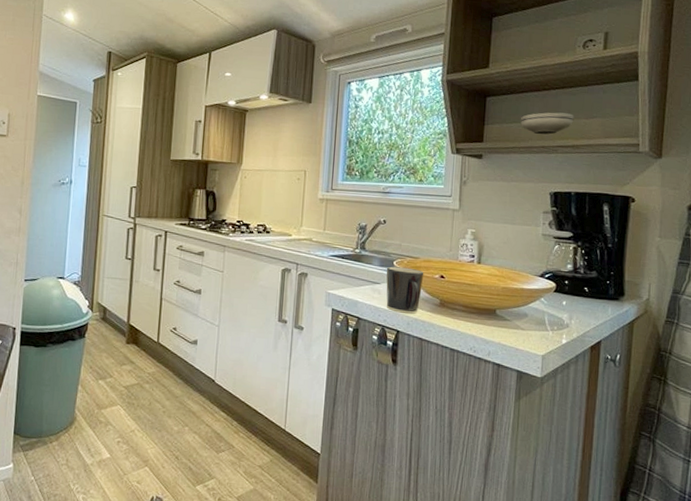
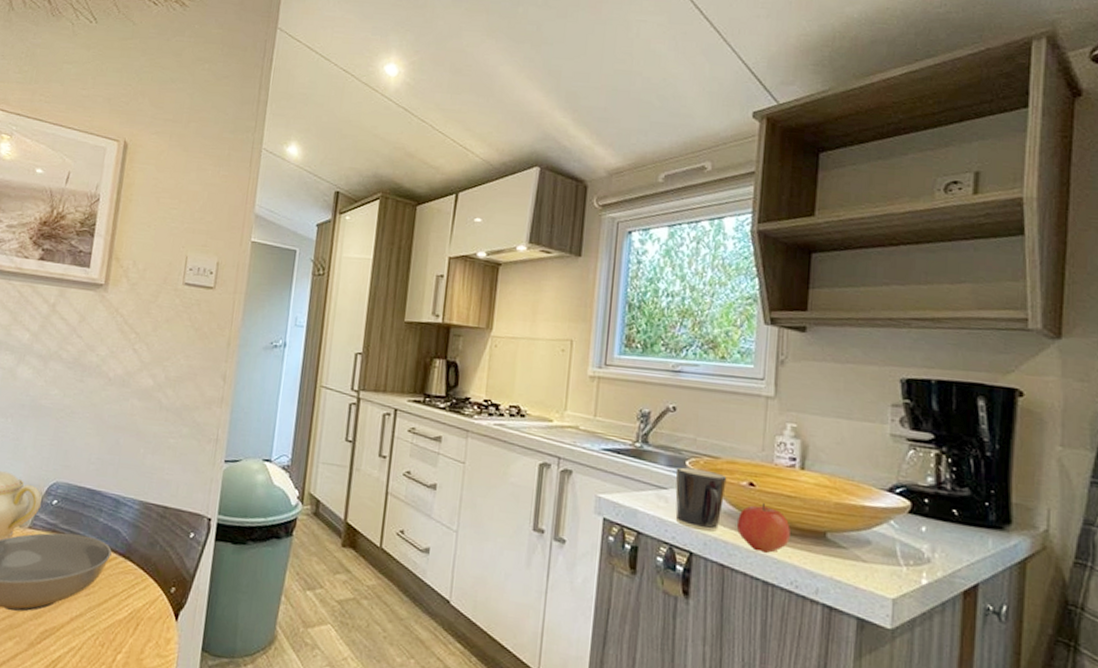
apple: none [431,291,470,328] -> present [736,503,791,554]
bowl: present [520,112,575,135] -> none [857,274,934,304]

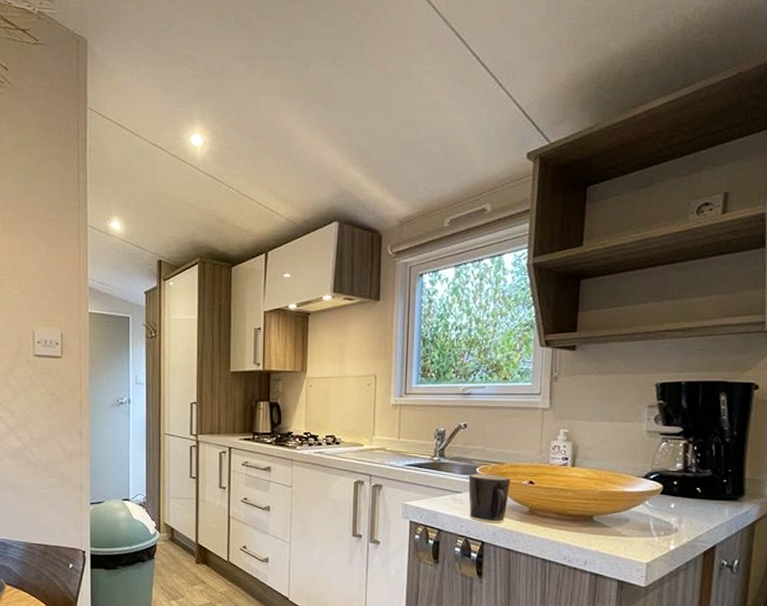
apple: present [736,503,791,554] -> none [519,497,564,537]

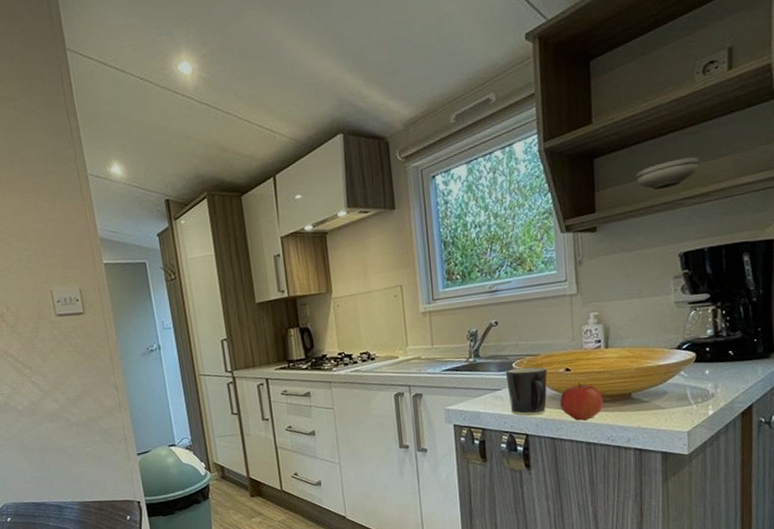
apple: none [519,497,564,537] -> present [559,382,603,422]
bowl: none [620,291,686,319] -> present [635,157,700,190]

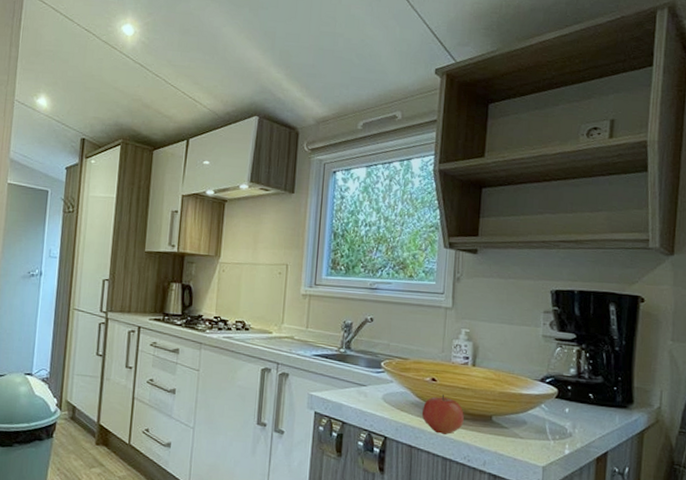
mug: present [505,367,548,417] -> none [373,367,414,420]
bowl: present [635,157,700,190] -> none [518,204,578,229]

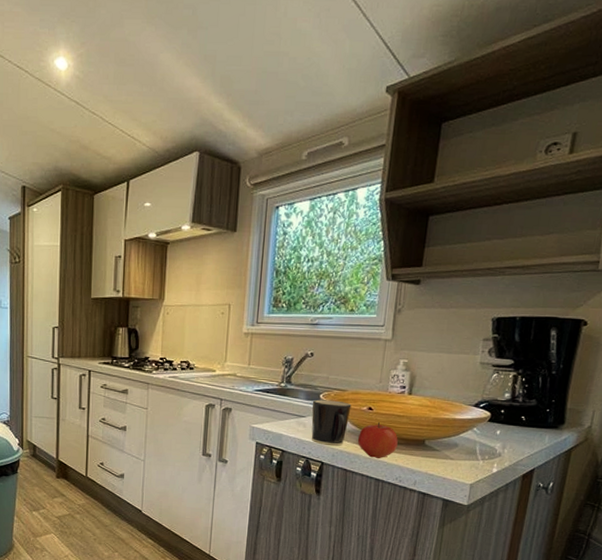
mug: none [373,367,414,420] -> present [311,399,352,447]

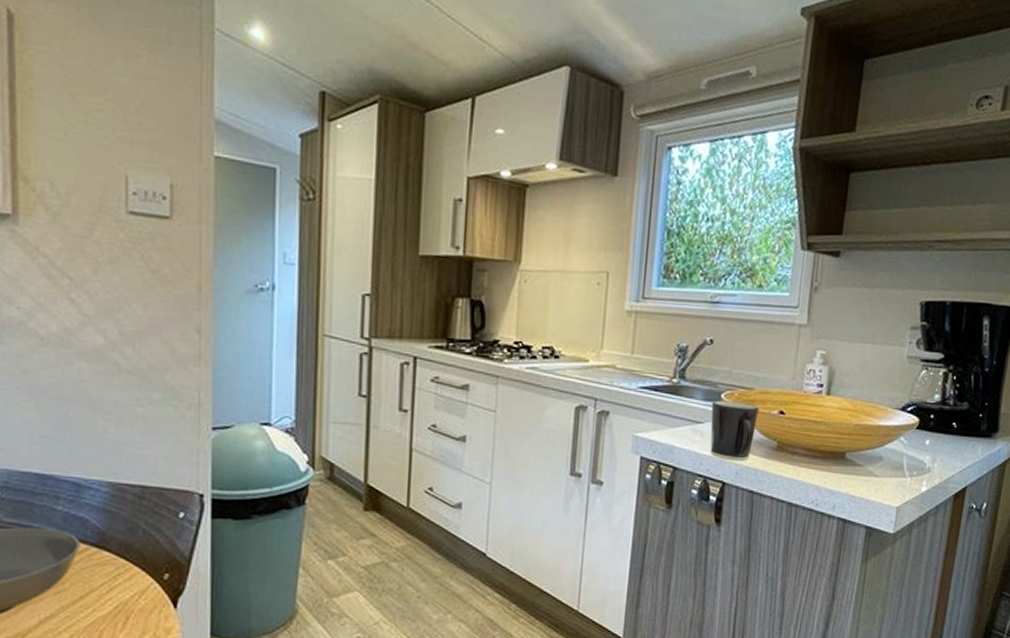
apple: present [357,422,398,459] -> none [766,430,815,478]

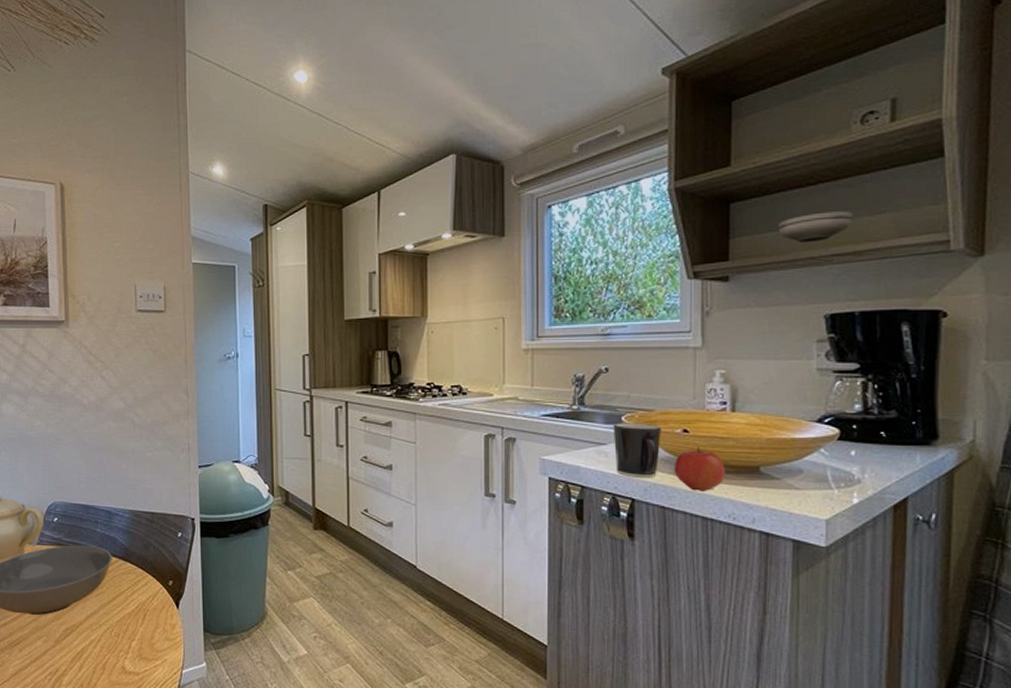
apple: none [766,430,815,478] -> present [674,447,725,493]
bowl: none [890,195,958,226] -> present [777,211,854,243]

